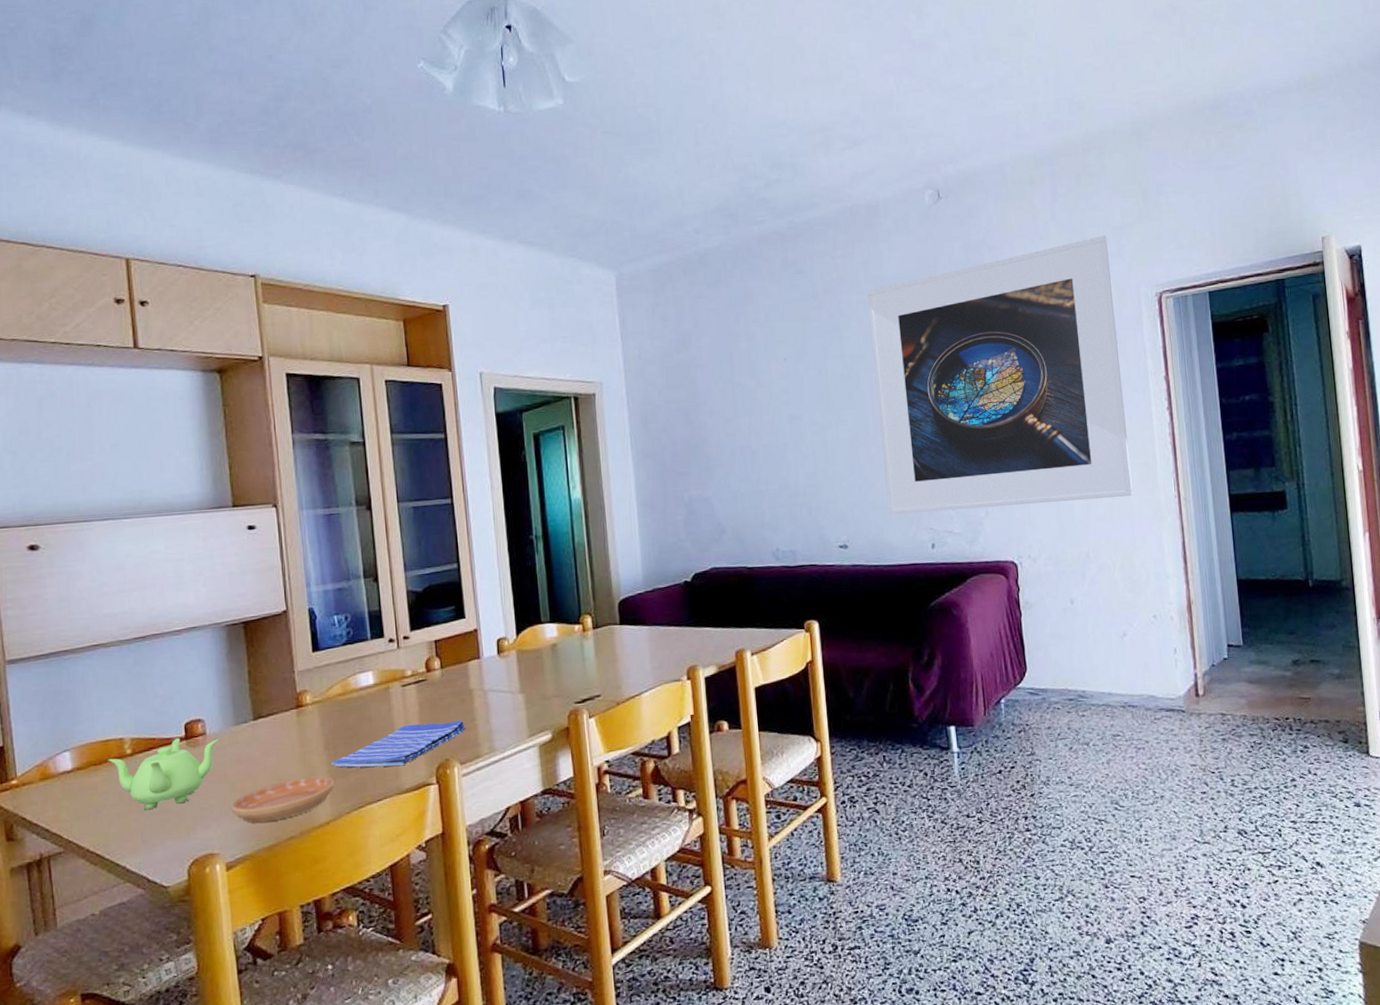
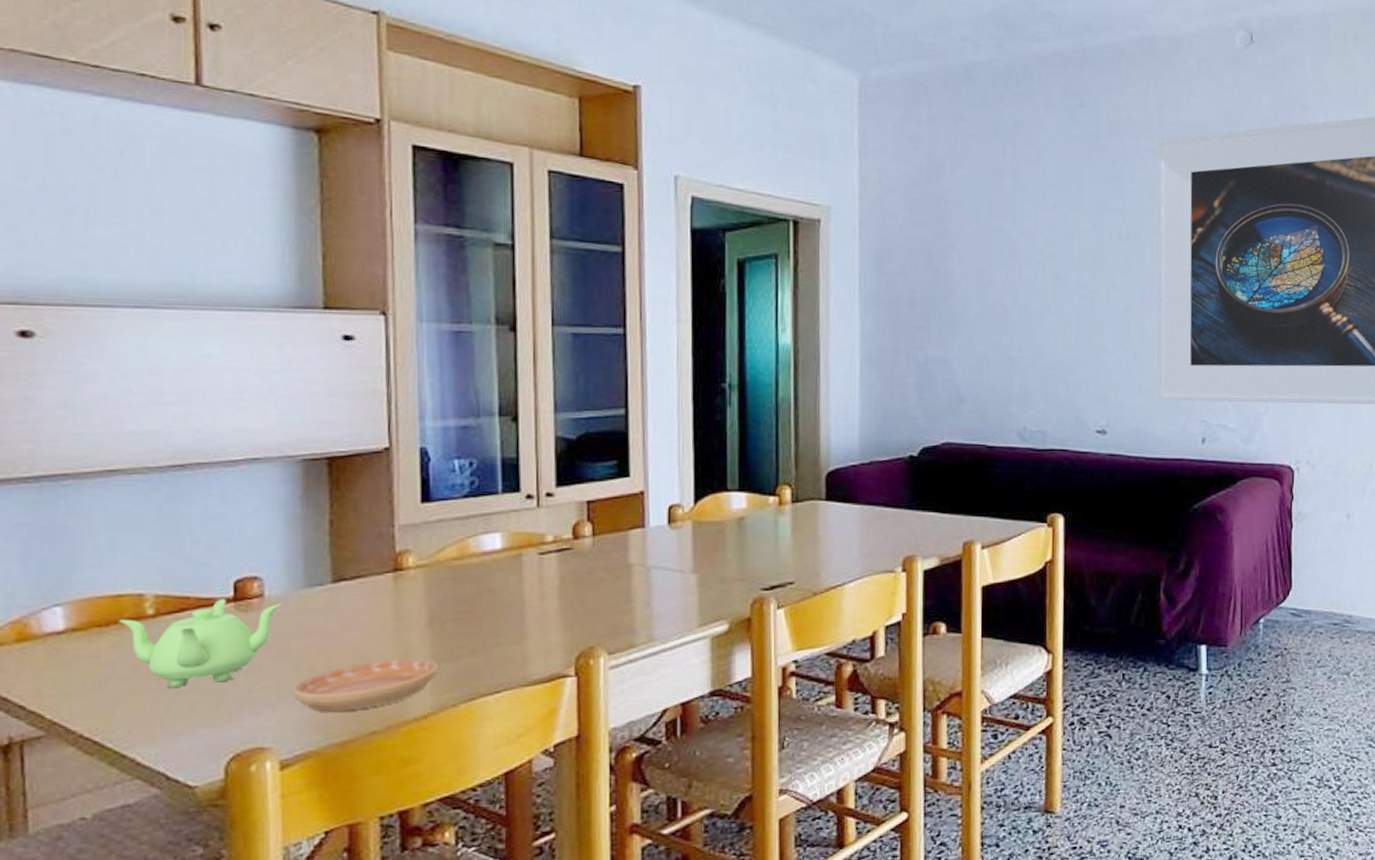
dish towel: present [332,720,467,768] -> none [436,600,620,652]

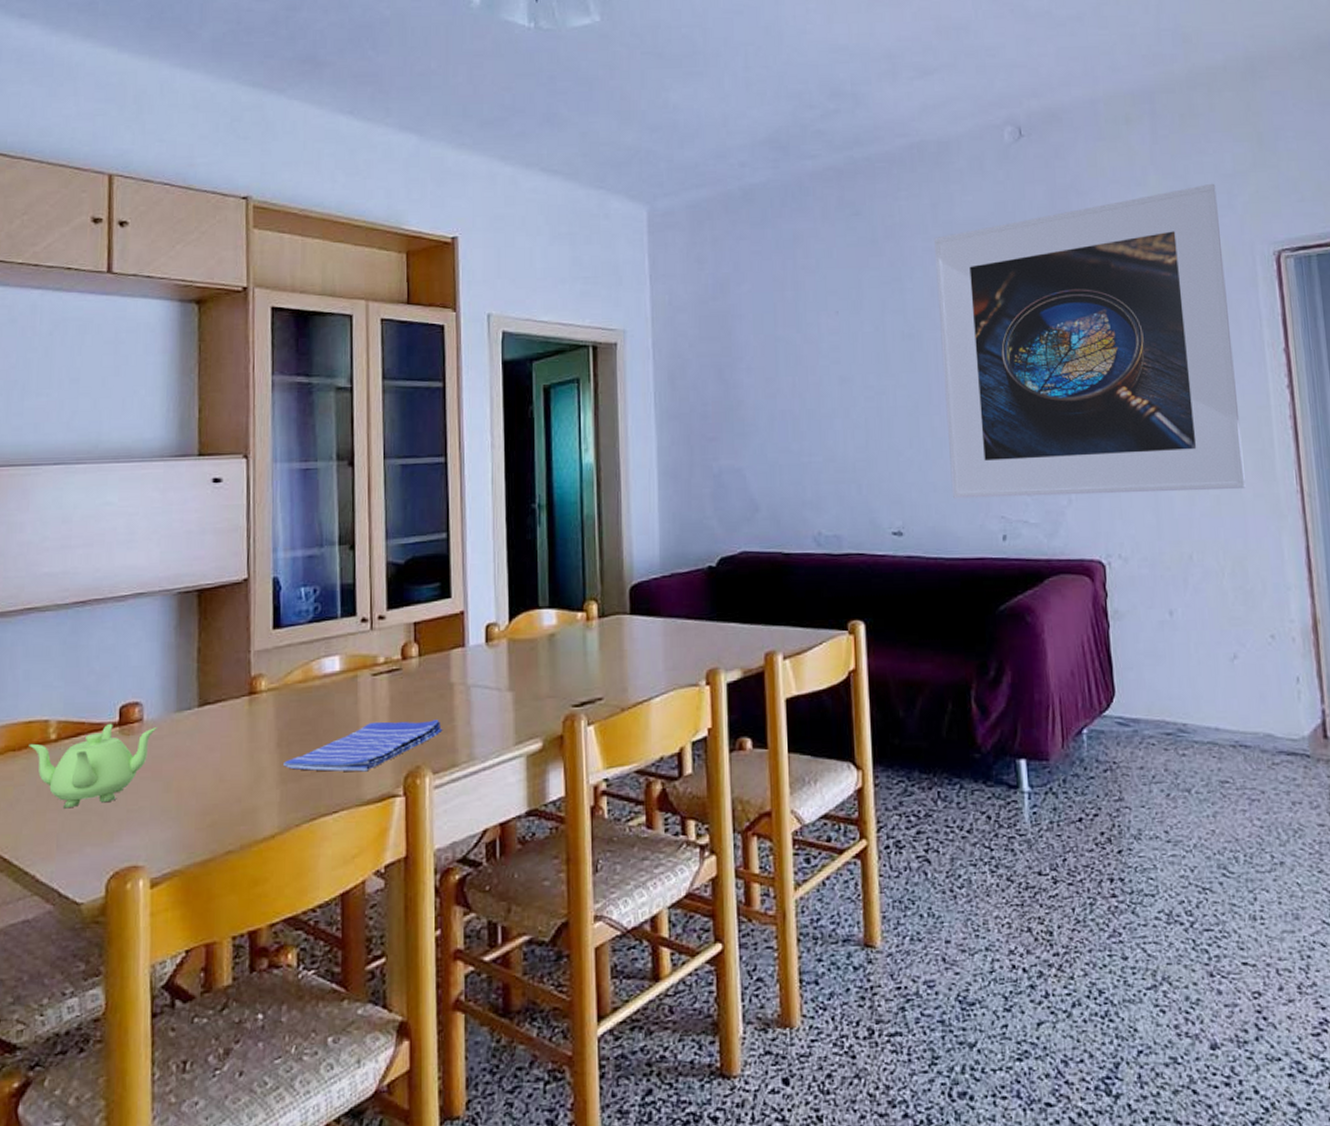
saucer: present [292,658,440,712] -> none [162,778,286,831]
dish towel: none [436,600,620,652] -> present [284,719,443,772]

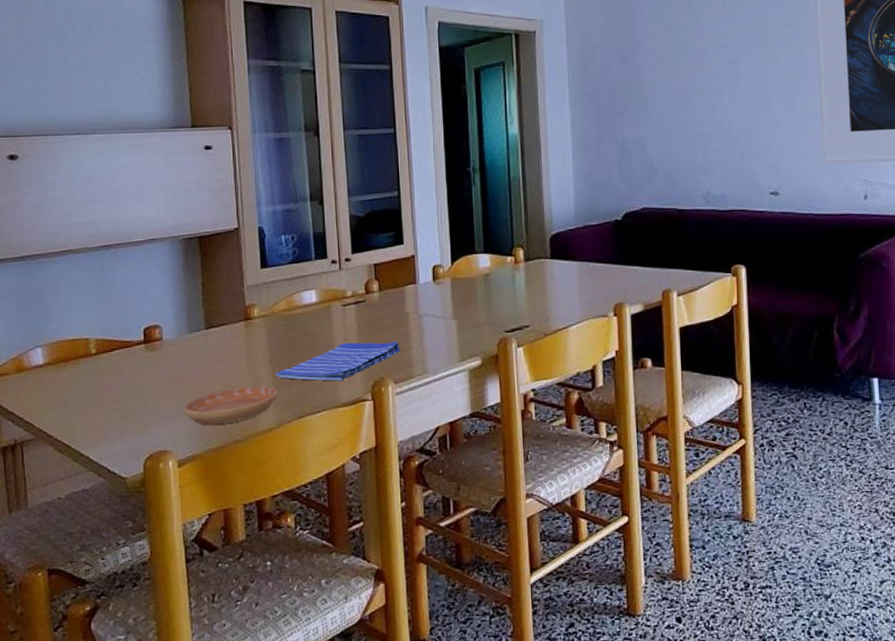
teapot: present [29,723,157,809] -> none [75,341,174,406]
saucer: none [162,778,286,831] -> present [183,385,279,425]

